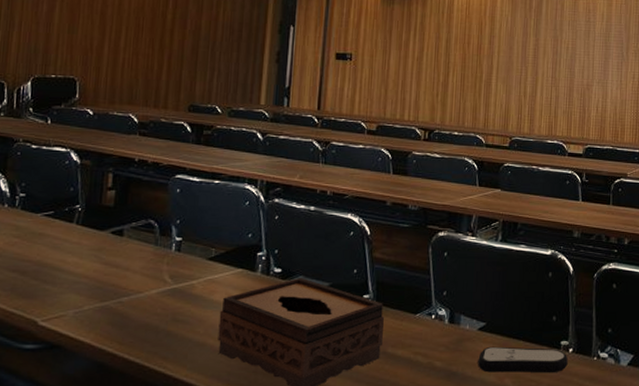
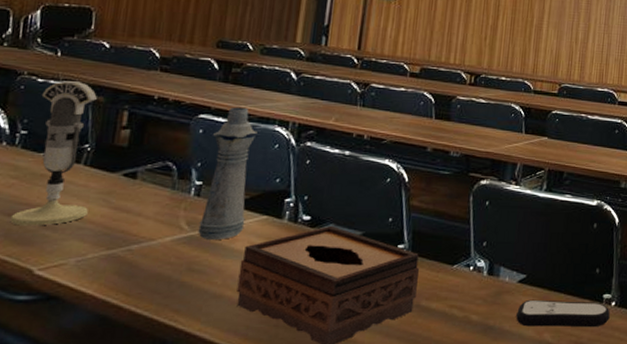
microphone: none [15,146,84,281] -> present [10,81,97,226]
bottle: none [180,167,229,292] -> present [198,107,258,240]

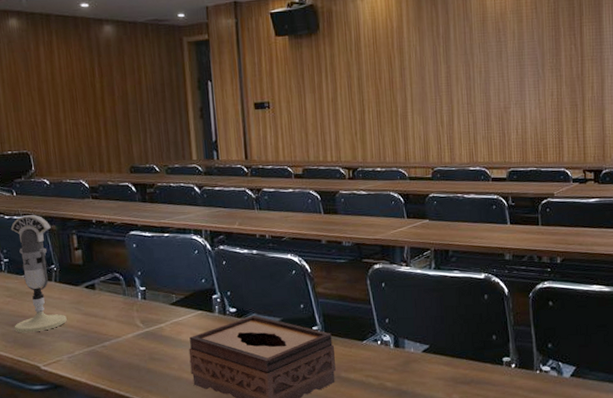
bottle: present [198,107,258,240] -> none [144,221,186,334]
remote control: present [516,299,610,328] -> none [425,365,512,390]

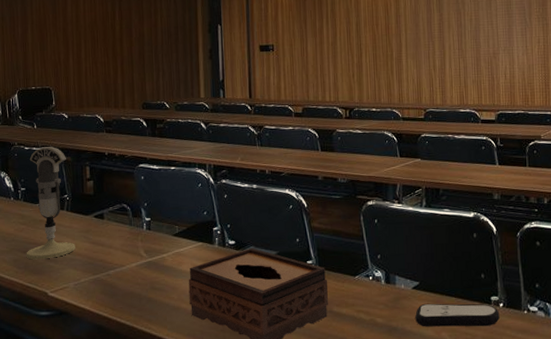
remote control: none [425,365,512,390] -> present [415,303,500,327]

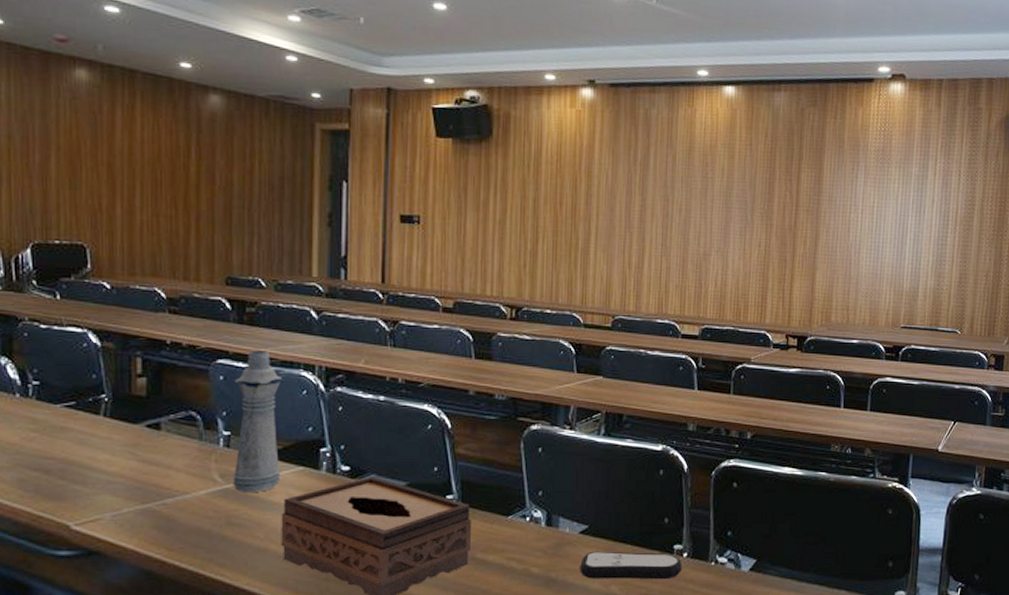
microphone: present [26,147,75,260] -> none [37,326,116,481]
bottle: none [152,155,187,264] -> present [233,350,282,492]

